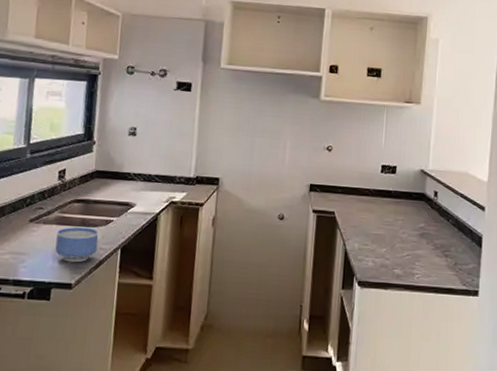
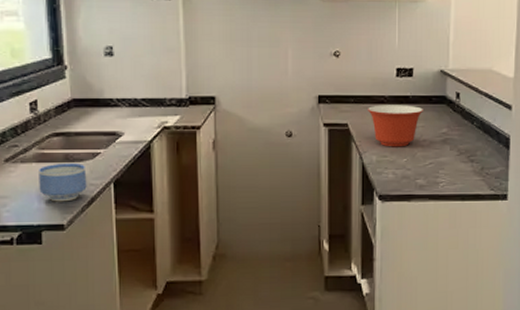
mixing bowl: none [352,197,404,238] -> present [367,105,423,147]

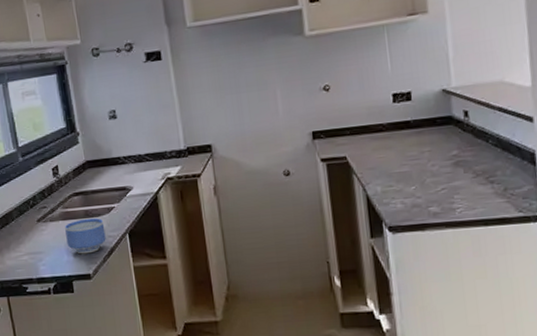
mixing bowl: present [367,105,423,147] -> none [365,130,428,176]

